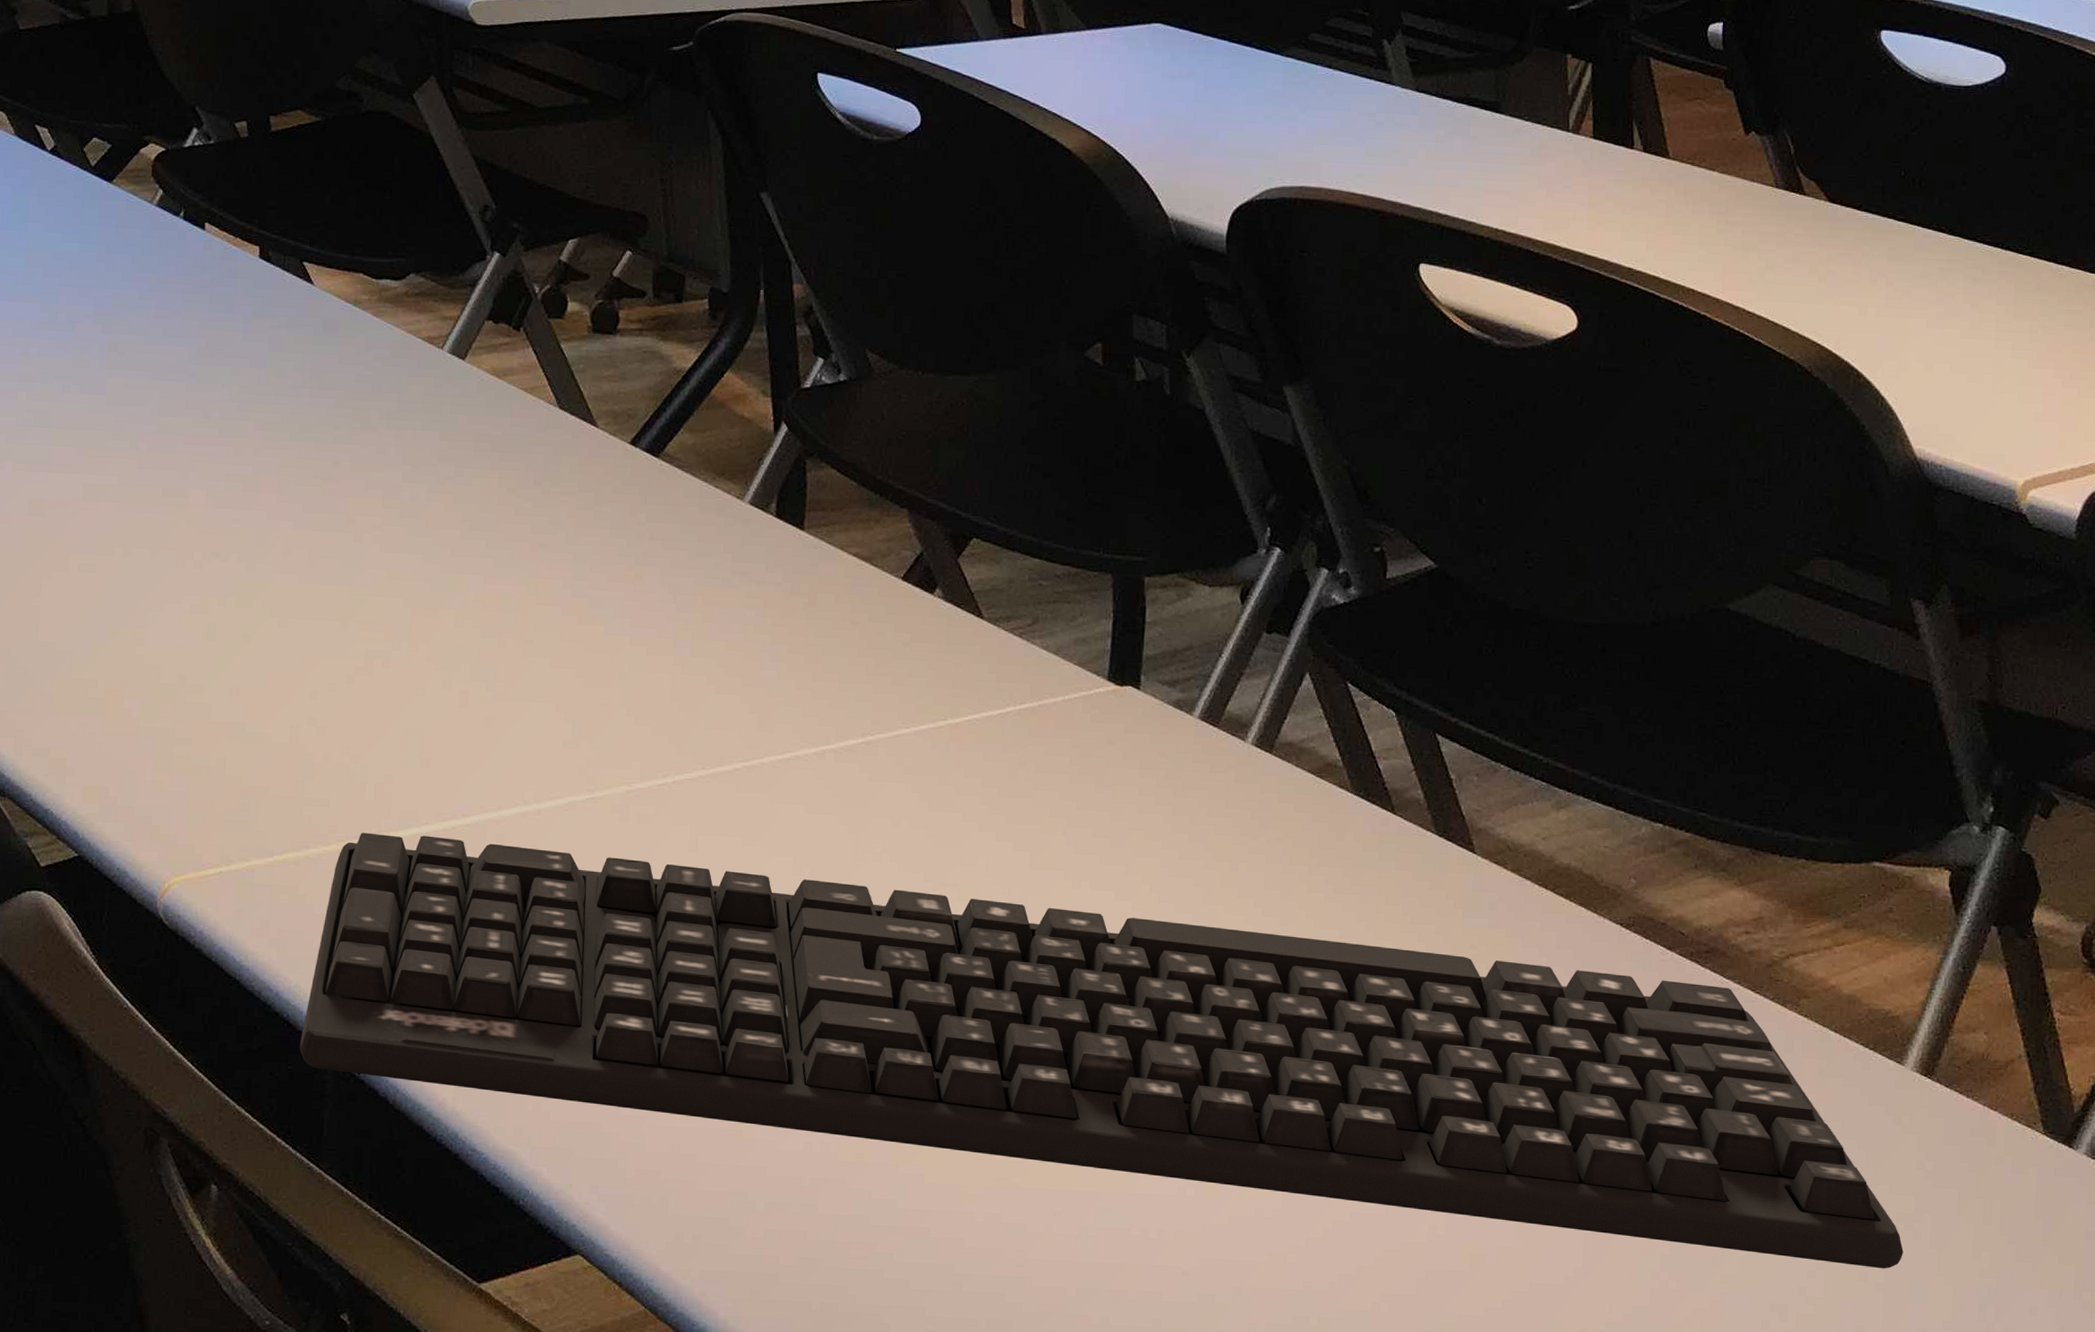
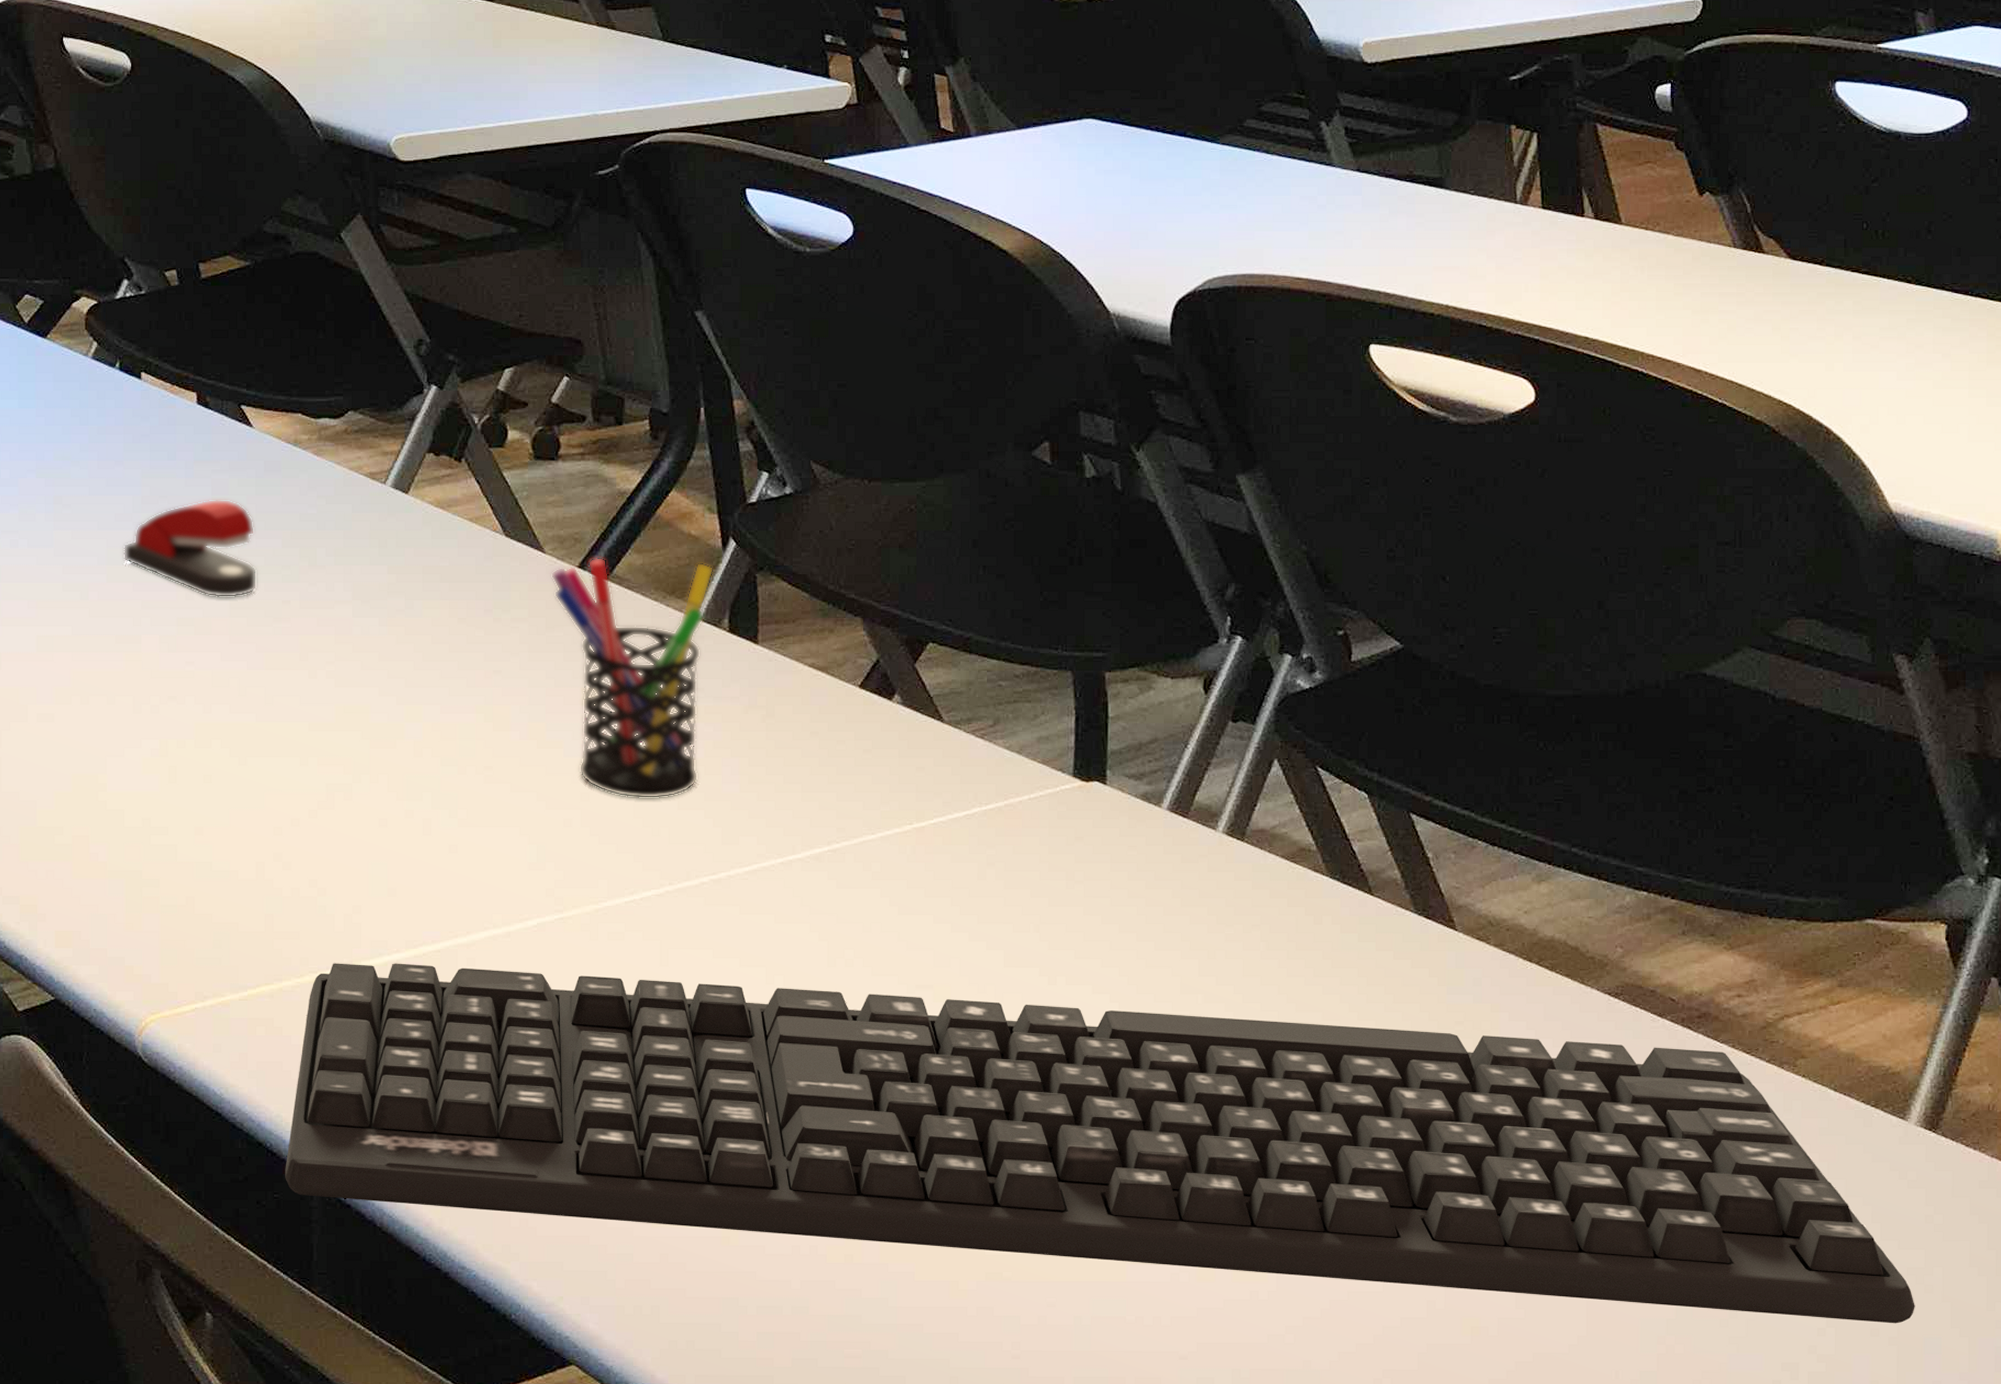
stapler: none [175,354,310,456] -> present [123,499,258,598]
pen holder: none [601,434,764,682] -> present [550,557,713,799]

